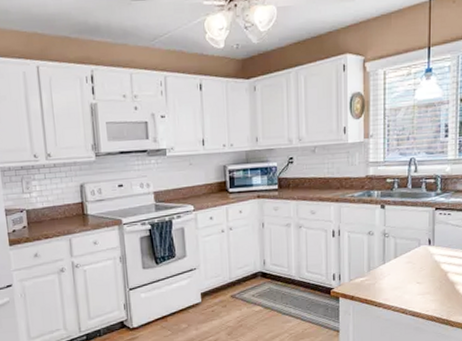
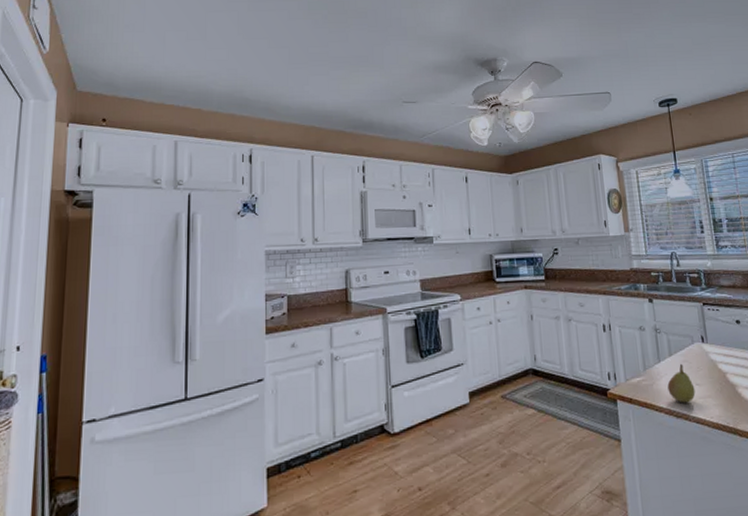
fruit: none [389,264,415,299] -> present [667,363,695,403]

